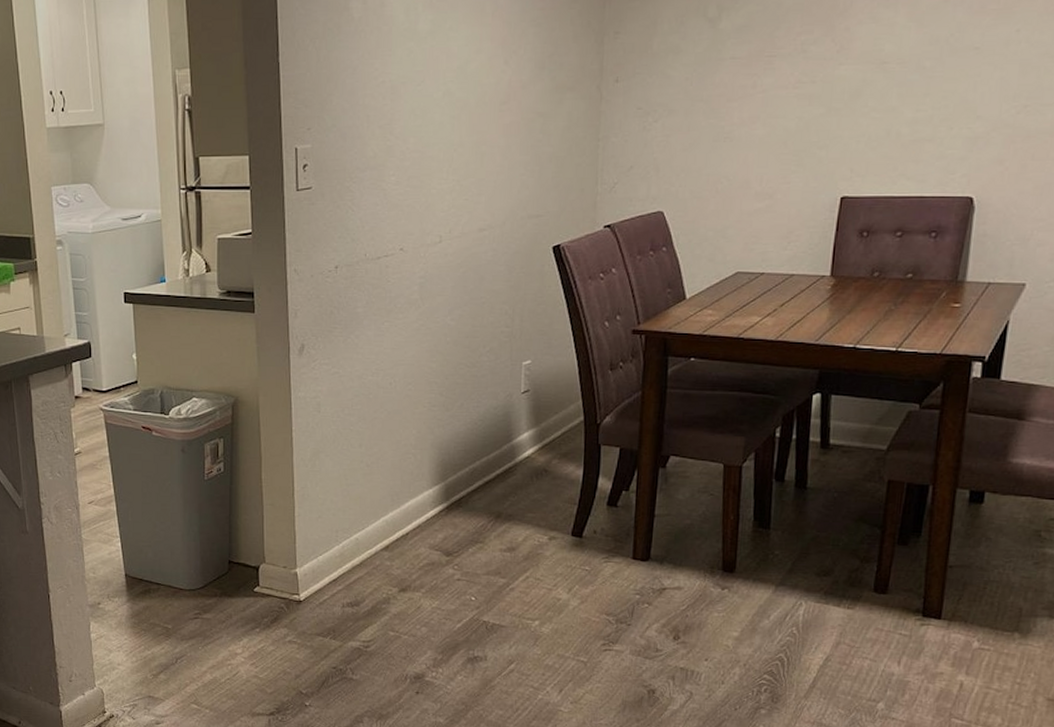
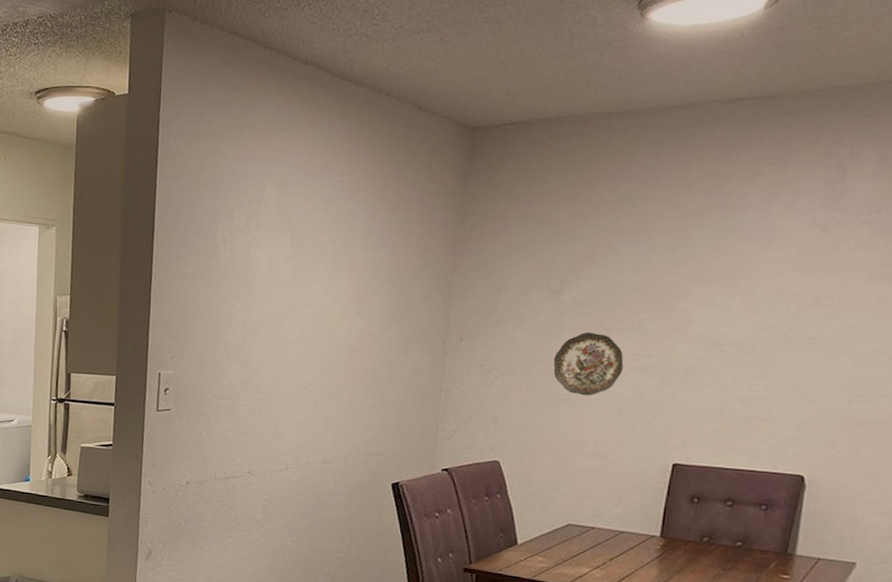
decorative plate: none [714,61,787,132] -> present [553,332,624,396]

